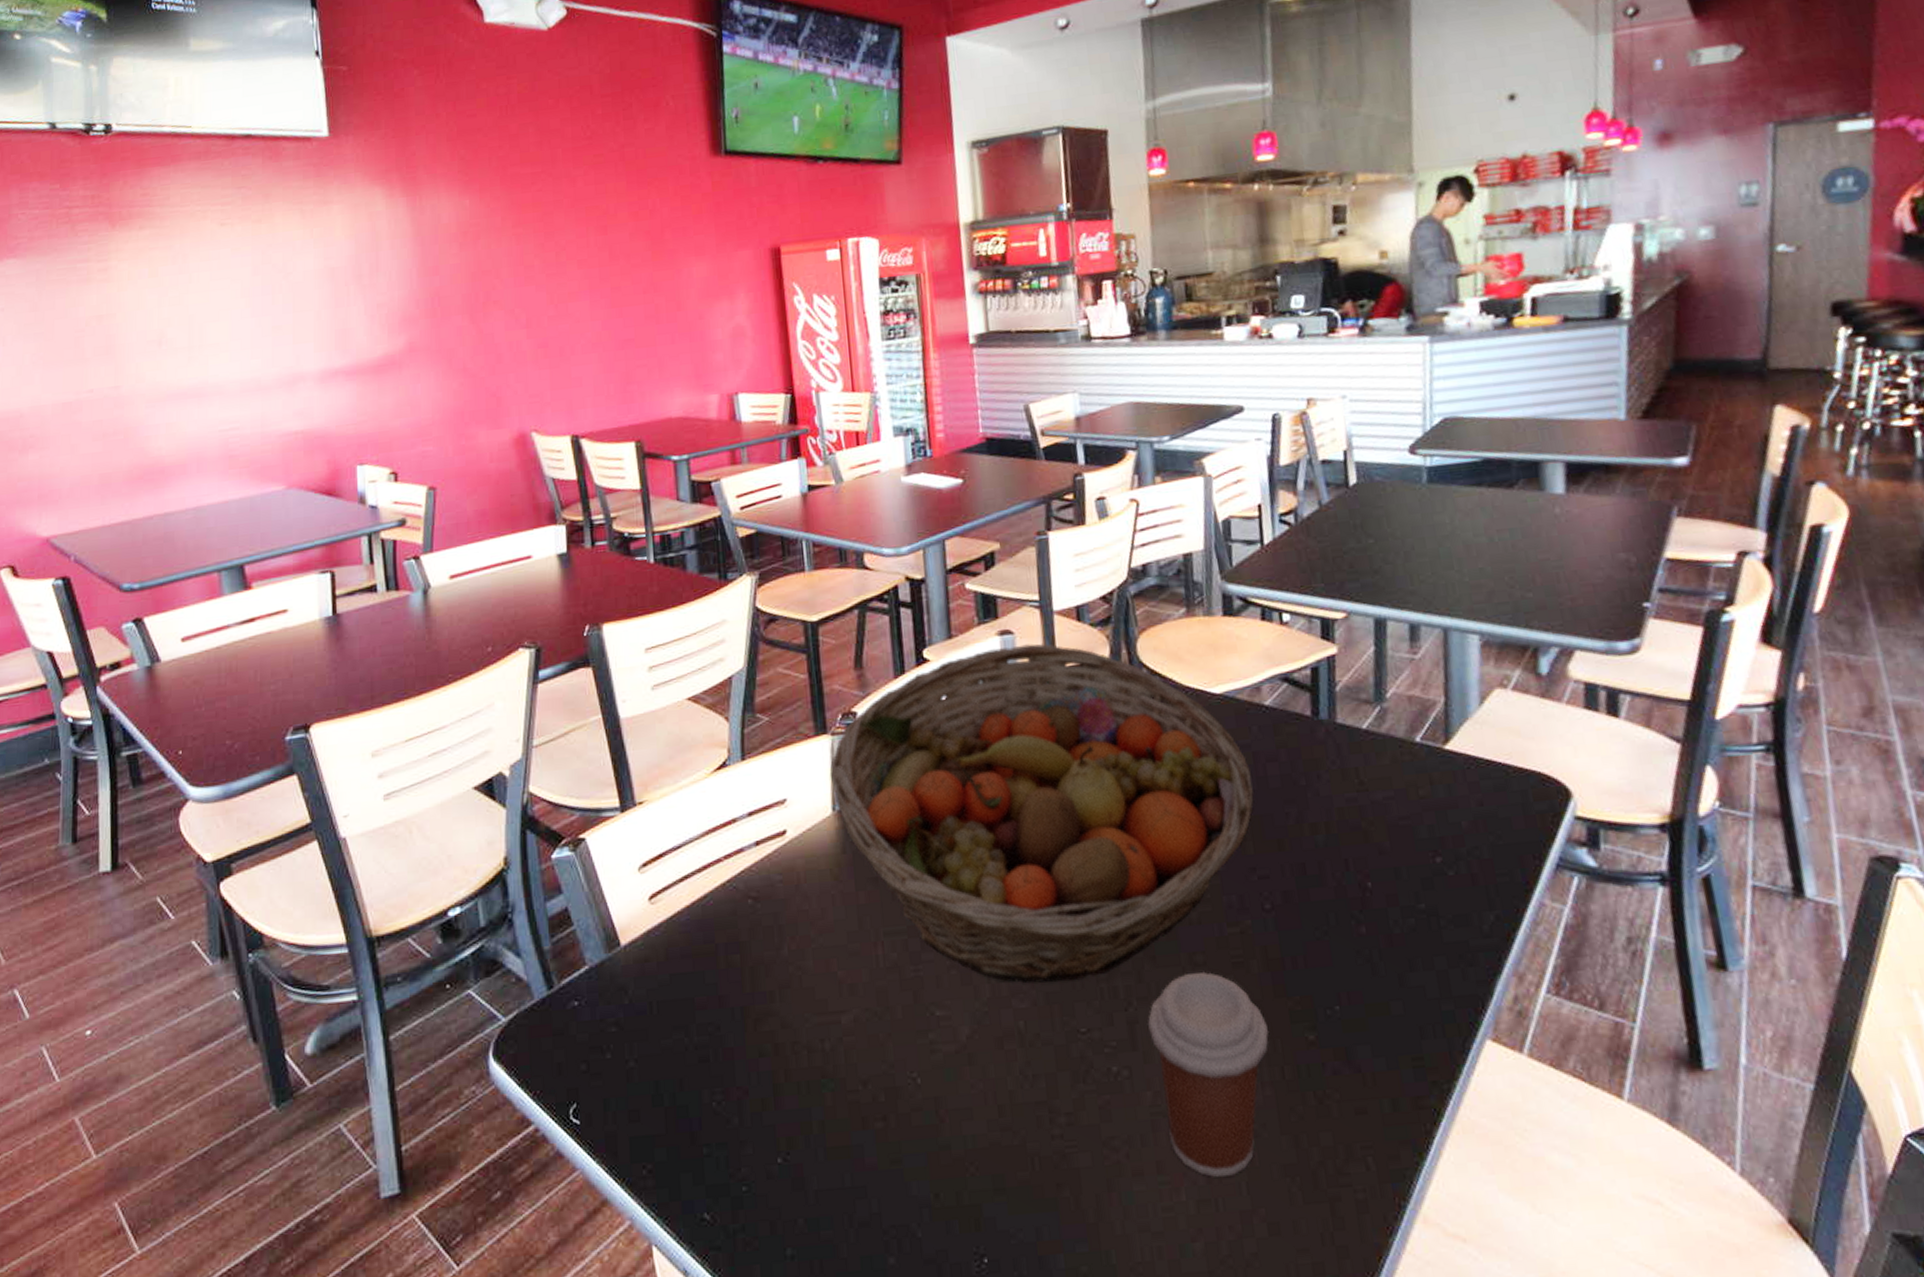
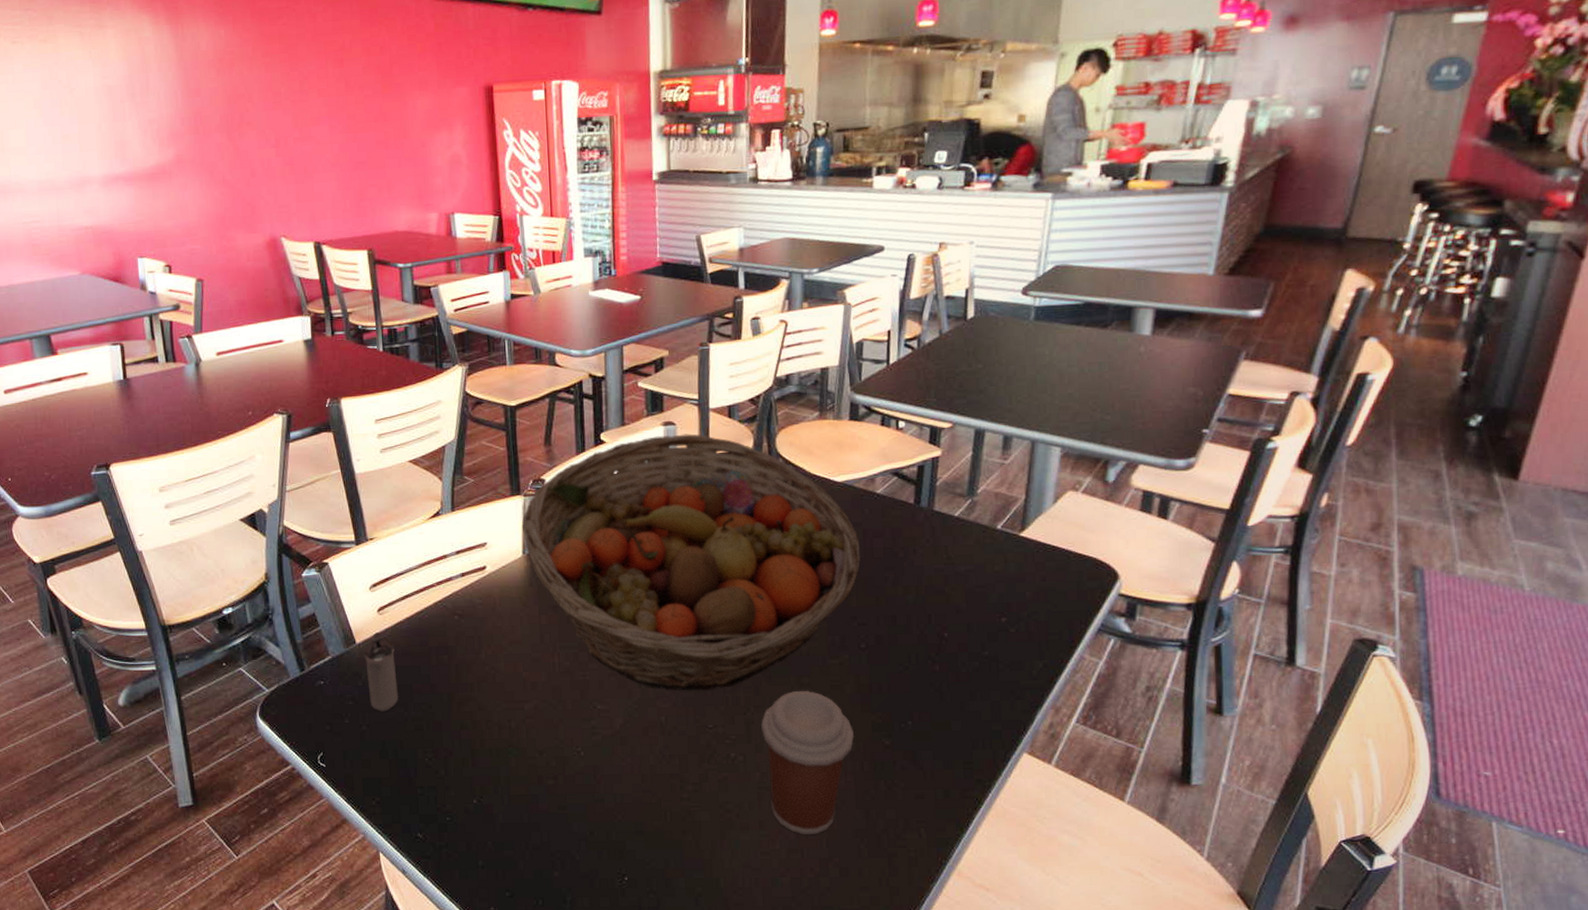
shaker: none [631,928,677,1039] -> present [364,632,399,712]

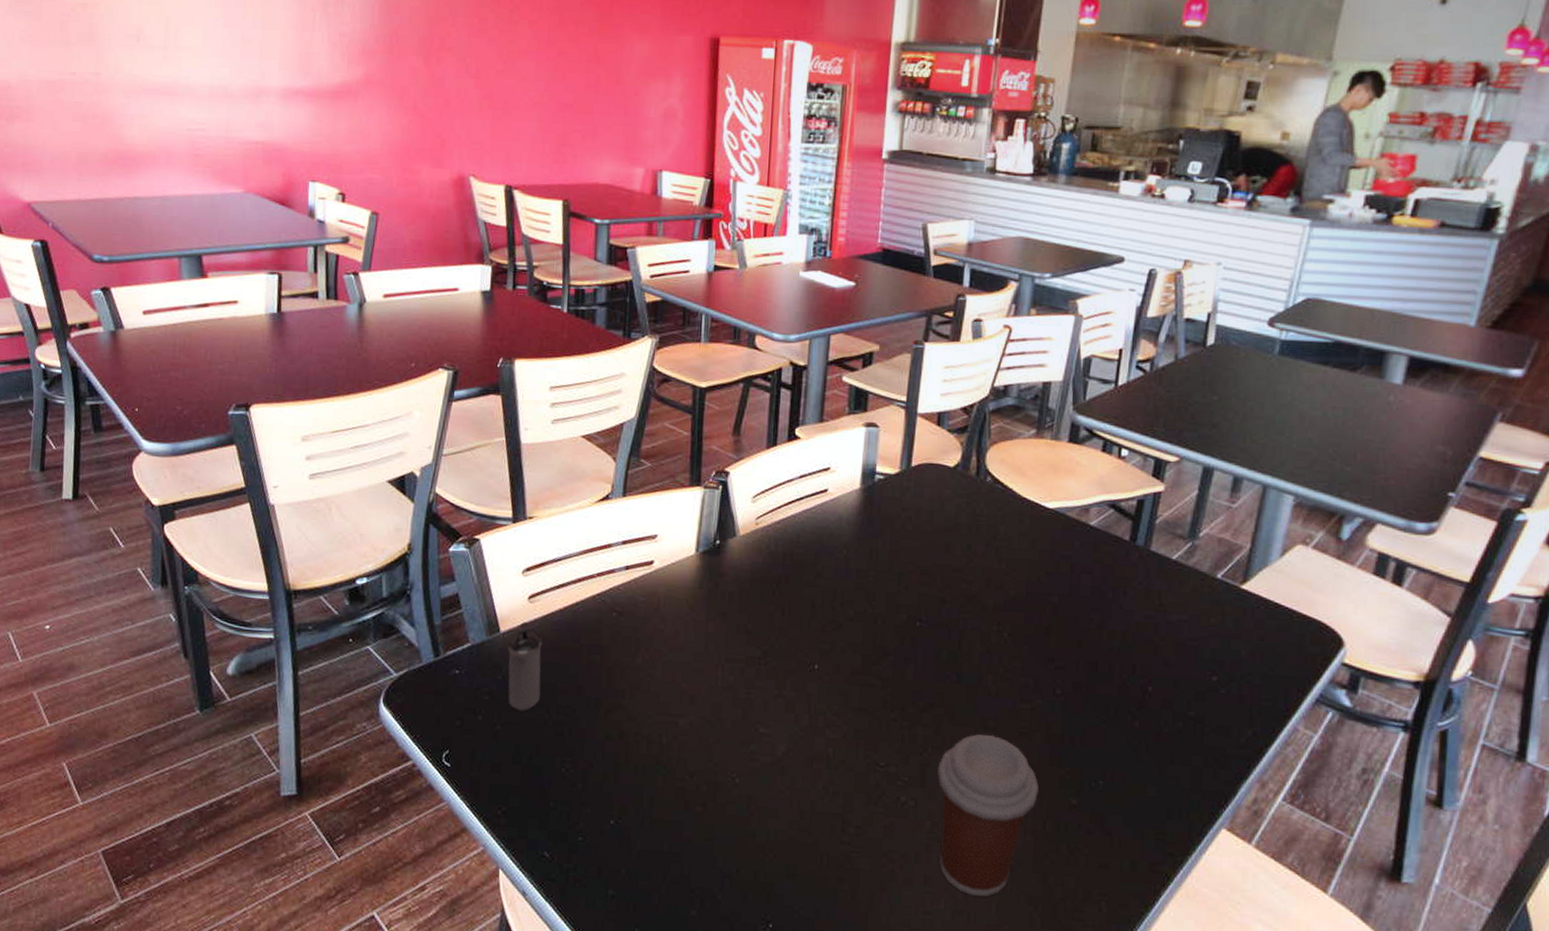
fruit basket: present [522,434,861,691] -> none [699,437,1067,724]

